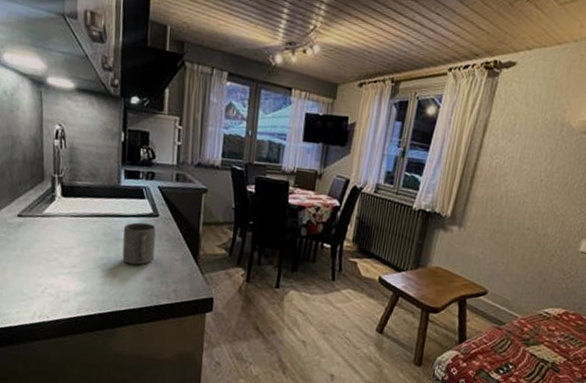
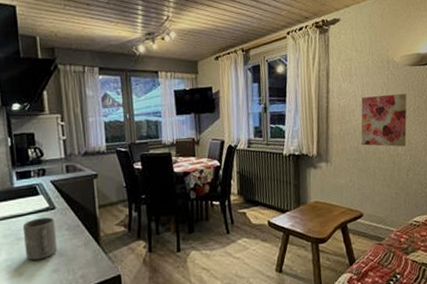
wall art: none [505,161,575,228] -> present [361,93,407,147]

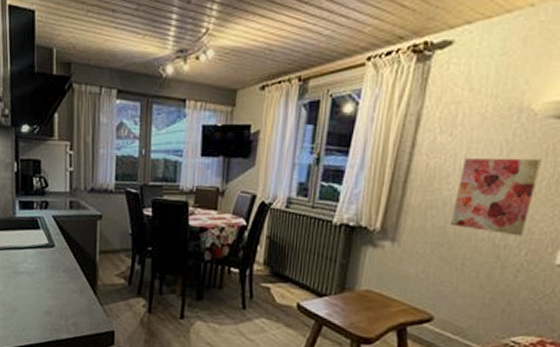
mug: present [22,217,58,261] -> none [20,254,53,298]

